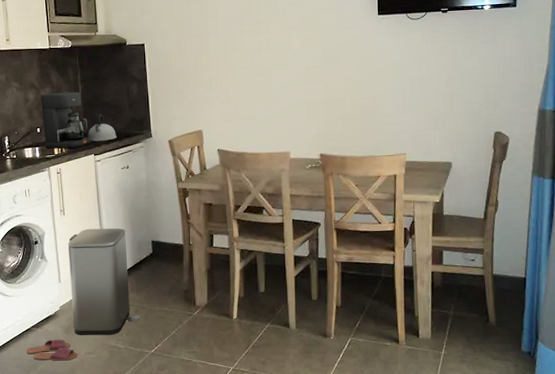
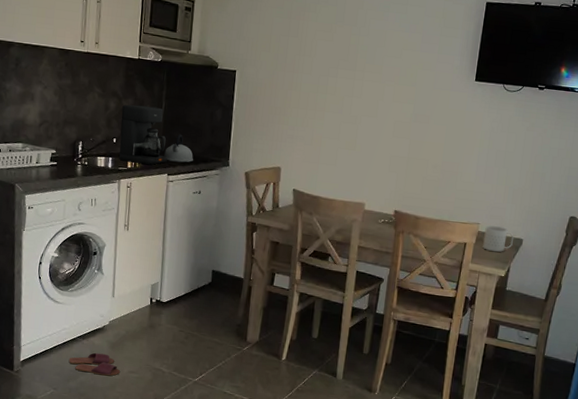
pedal bin: present [67,227,140,336] -> none [120,247,189,358]
mug: none [412,153,442,180] -> present [482,225,514,253]

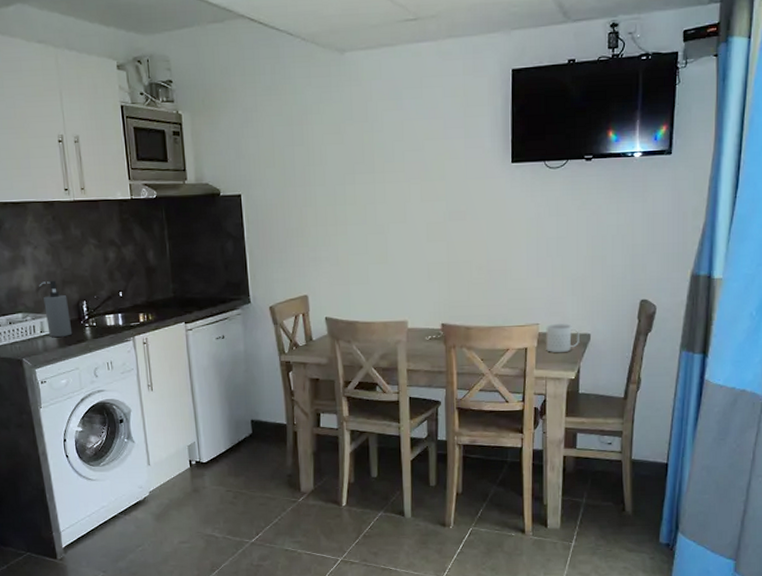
soap dispenser: none [42,118,66,171] -> present [39,280,73,338]
slippers: present [68,352,121,376] -> none [113,527,171,551]
coffee maker: present [118,104,168,165] -> none [122,250,183,316]
kettle: present [164,134,194,163] -> none [177,276,211,308]

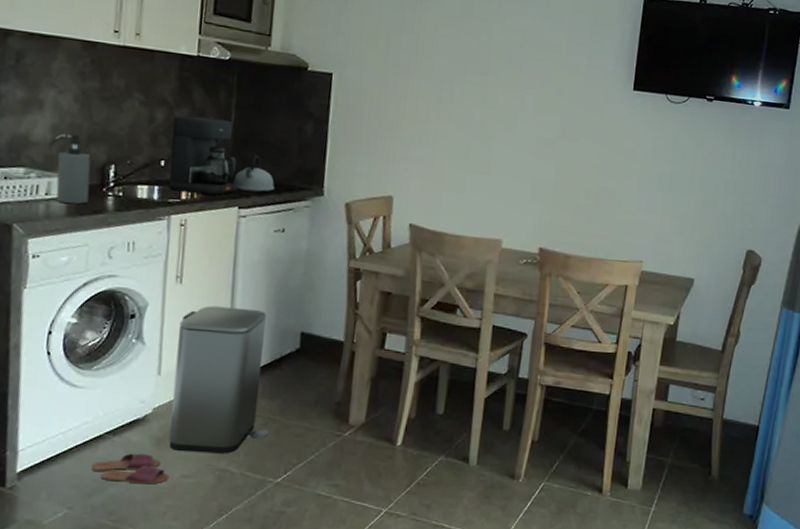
slippers: none [113,527,171,551] -> present [91,453,170,485]
coffee maker: none [122,250,183,316] -> present [168,115,239,196]
pedal bin: none [156,405,239,523] -> present [168,305,269,454]
kettle: none [177,276,211,308] -> present [233,154,276,192]
mug: present [545,324,579,353] -> none [646,263,683,296]

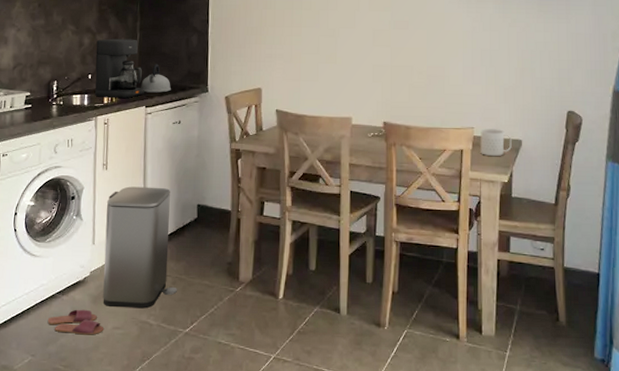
soap dispenser: present [55,133,91,205] -> none [16,60,40,114]
mug: none [646,263,683,296] -> present [479,129,512,157]

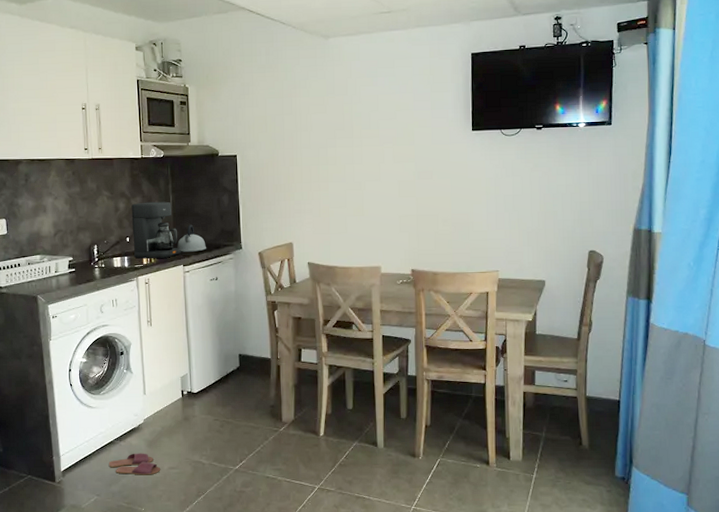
pedal bin: present [103,186,177,309] -> none [153,340,225,450]
mug: present [479,129,512,157] -> none [504,271,535,297]

